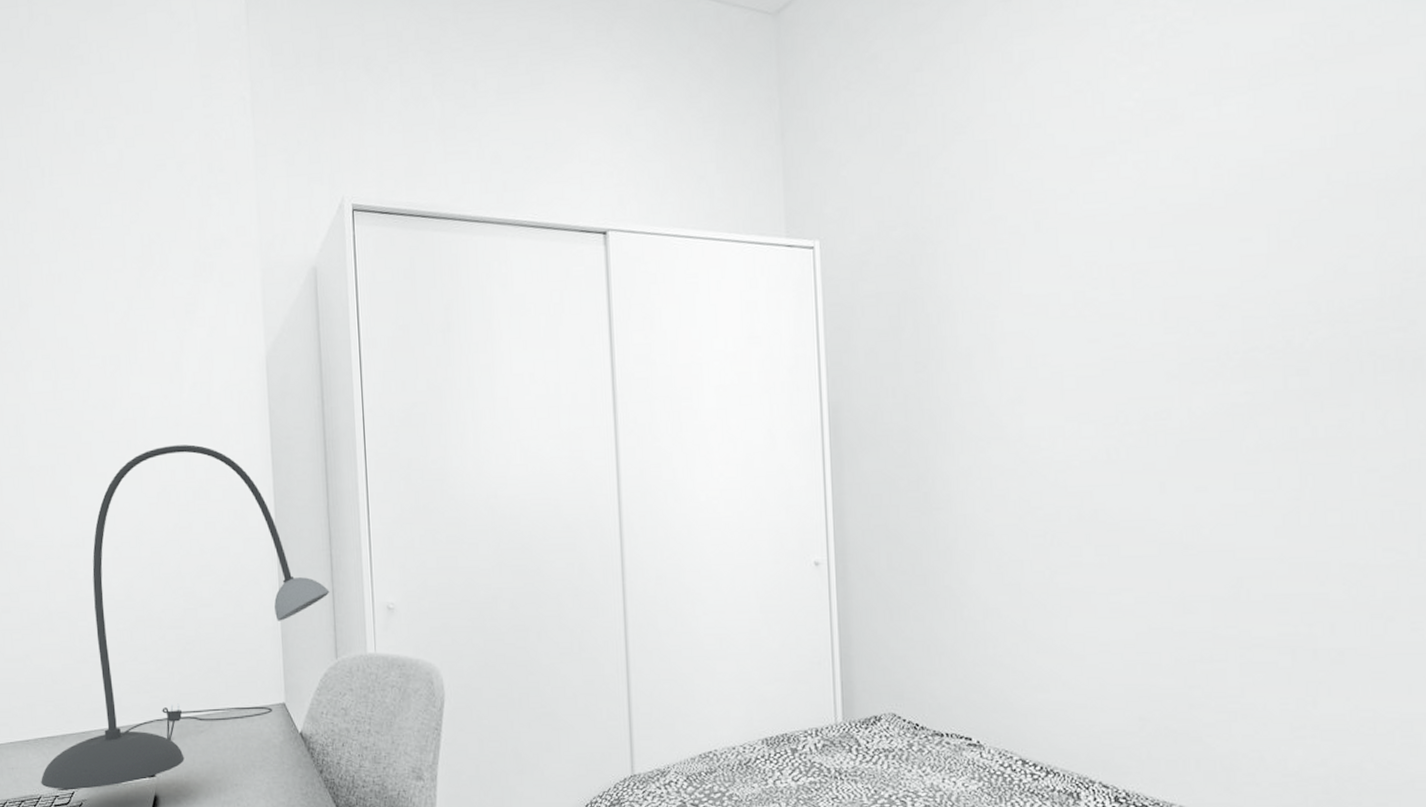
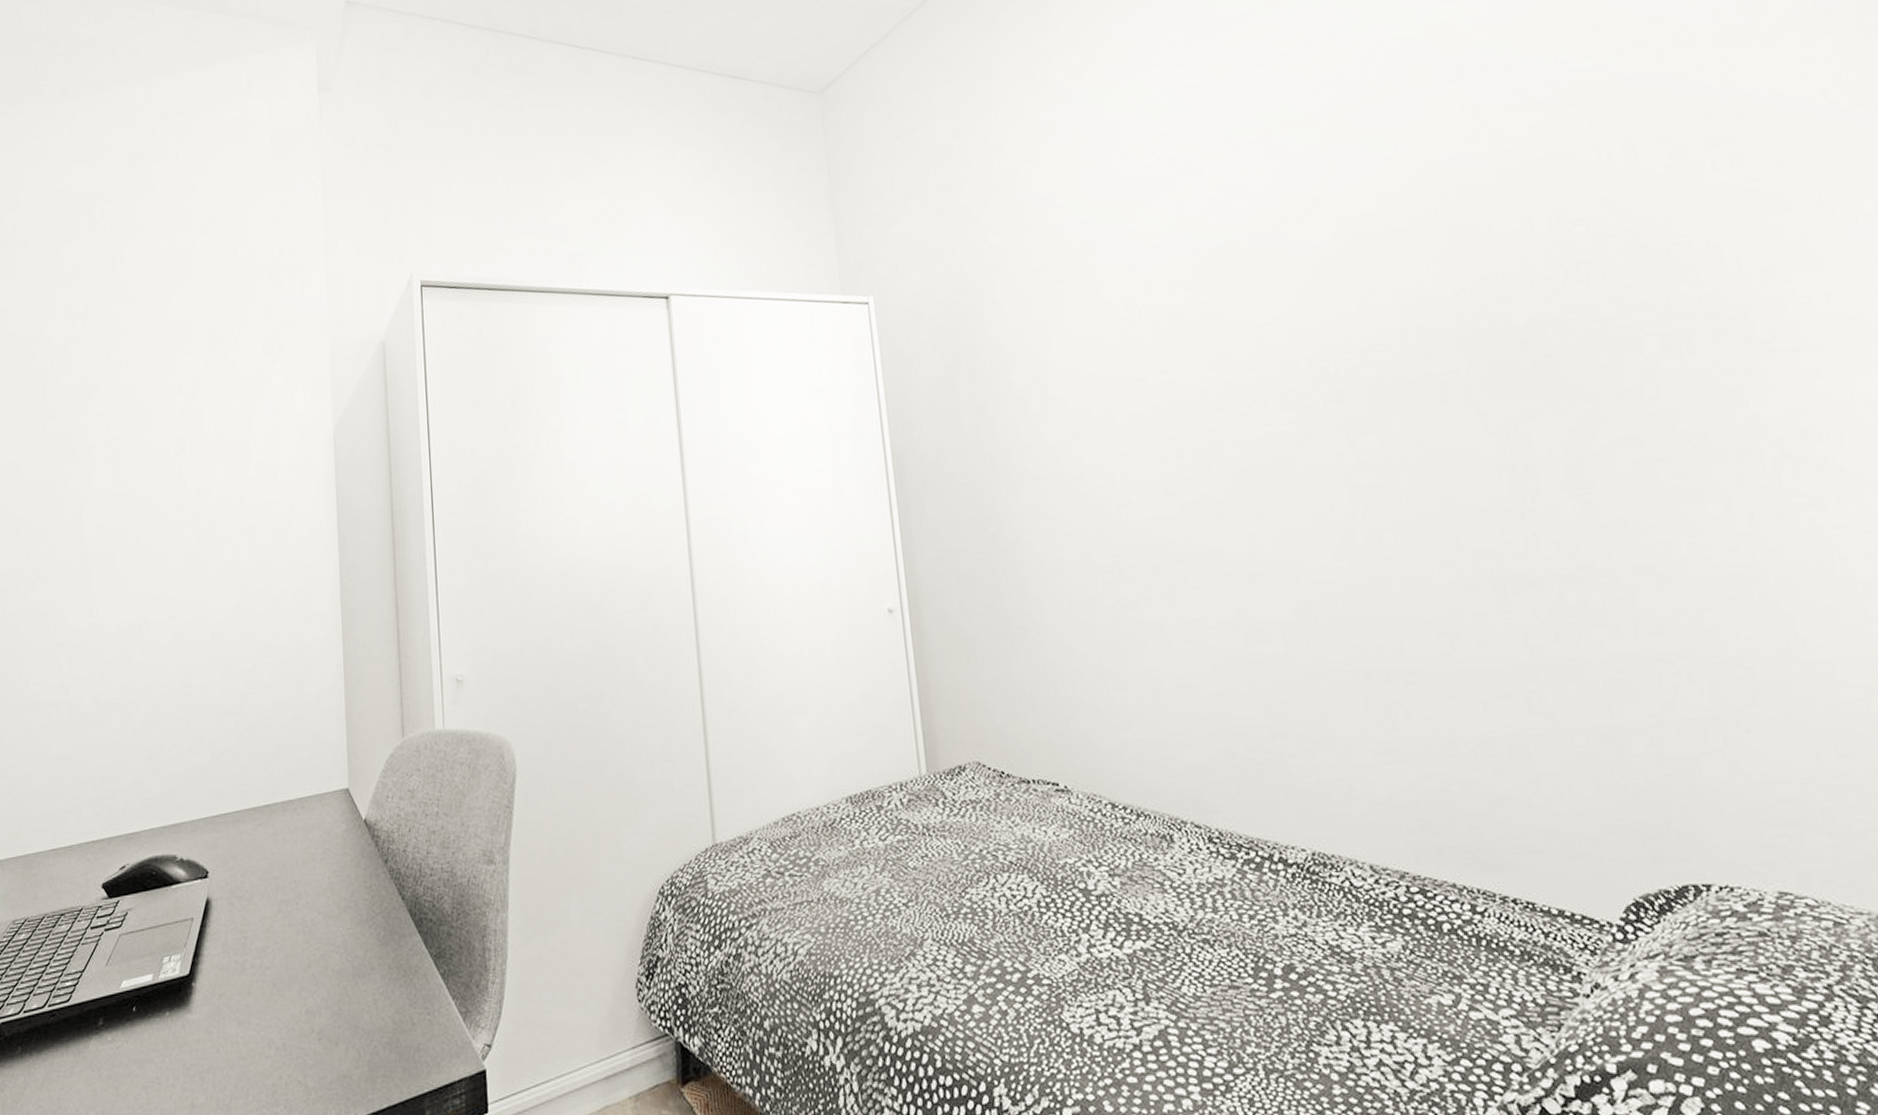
desk lamp: present [41,444,330,789] -> none [83,522,397,899]

